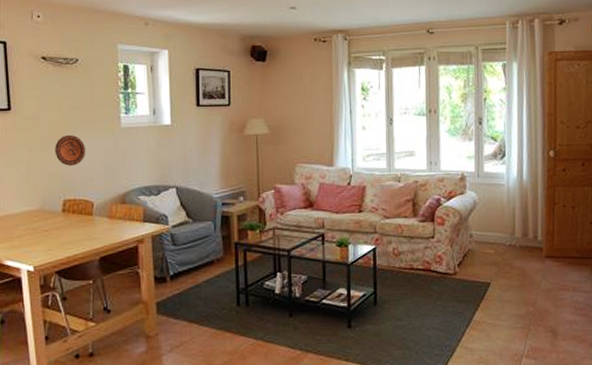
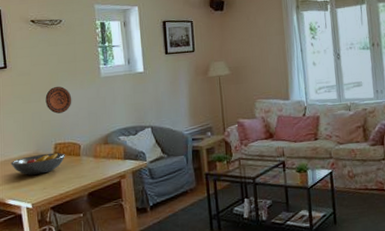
fruit bowl: none [11,210,76,234] -> present [11,152,66,175]

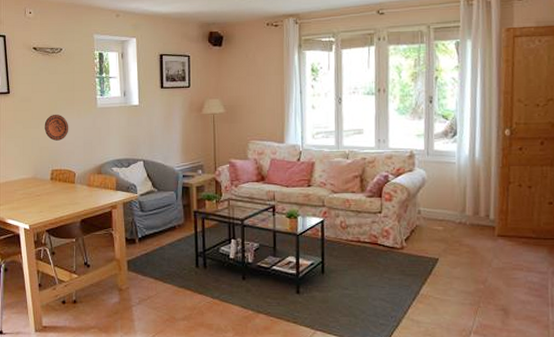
fruit bowl: present [11,152,66,175] -> none [11,178,62,198]

